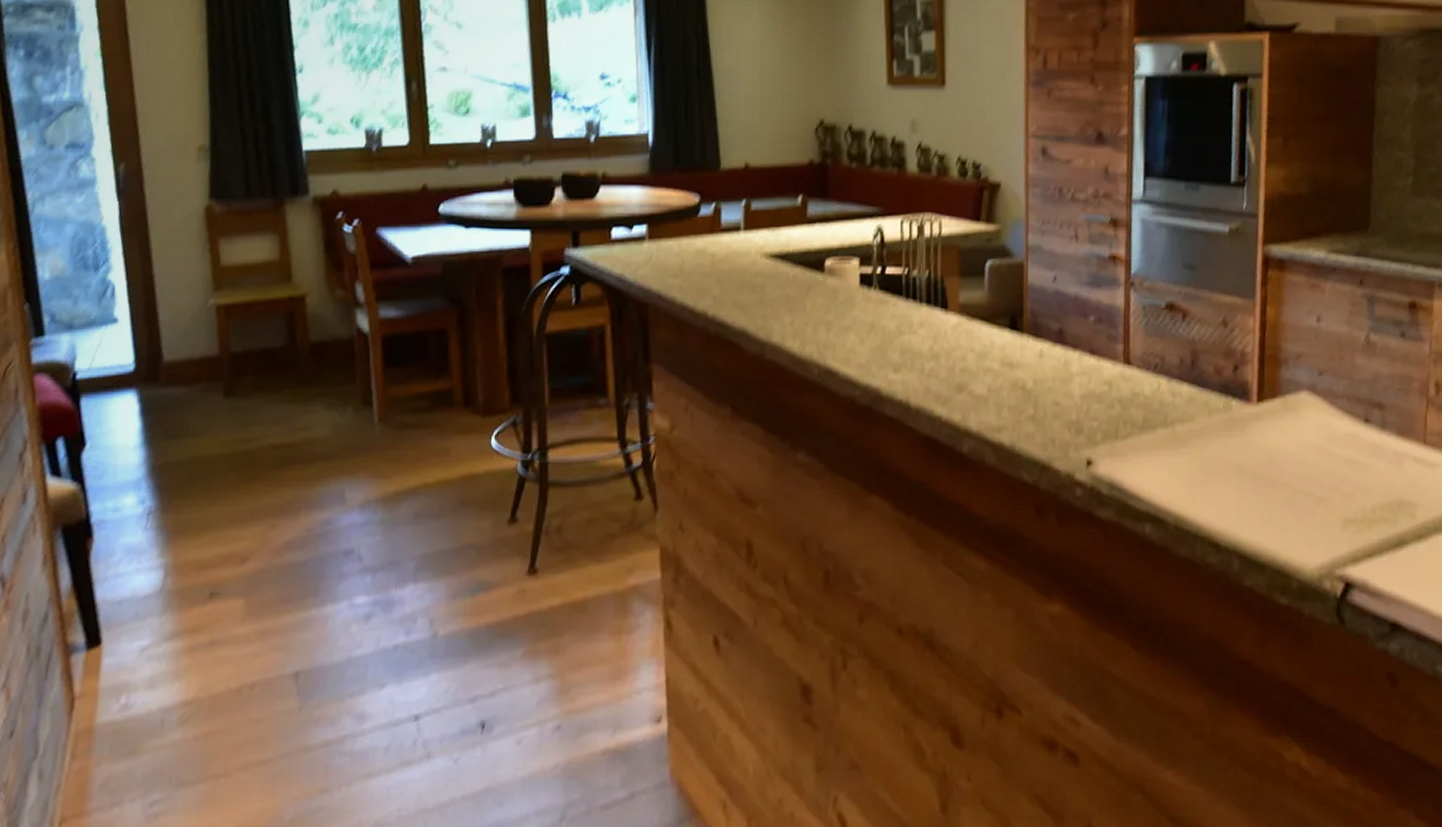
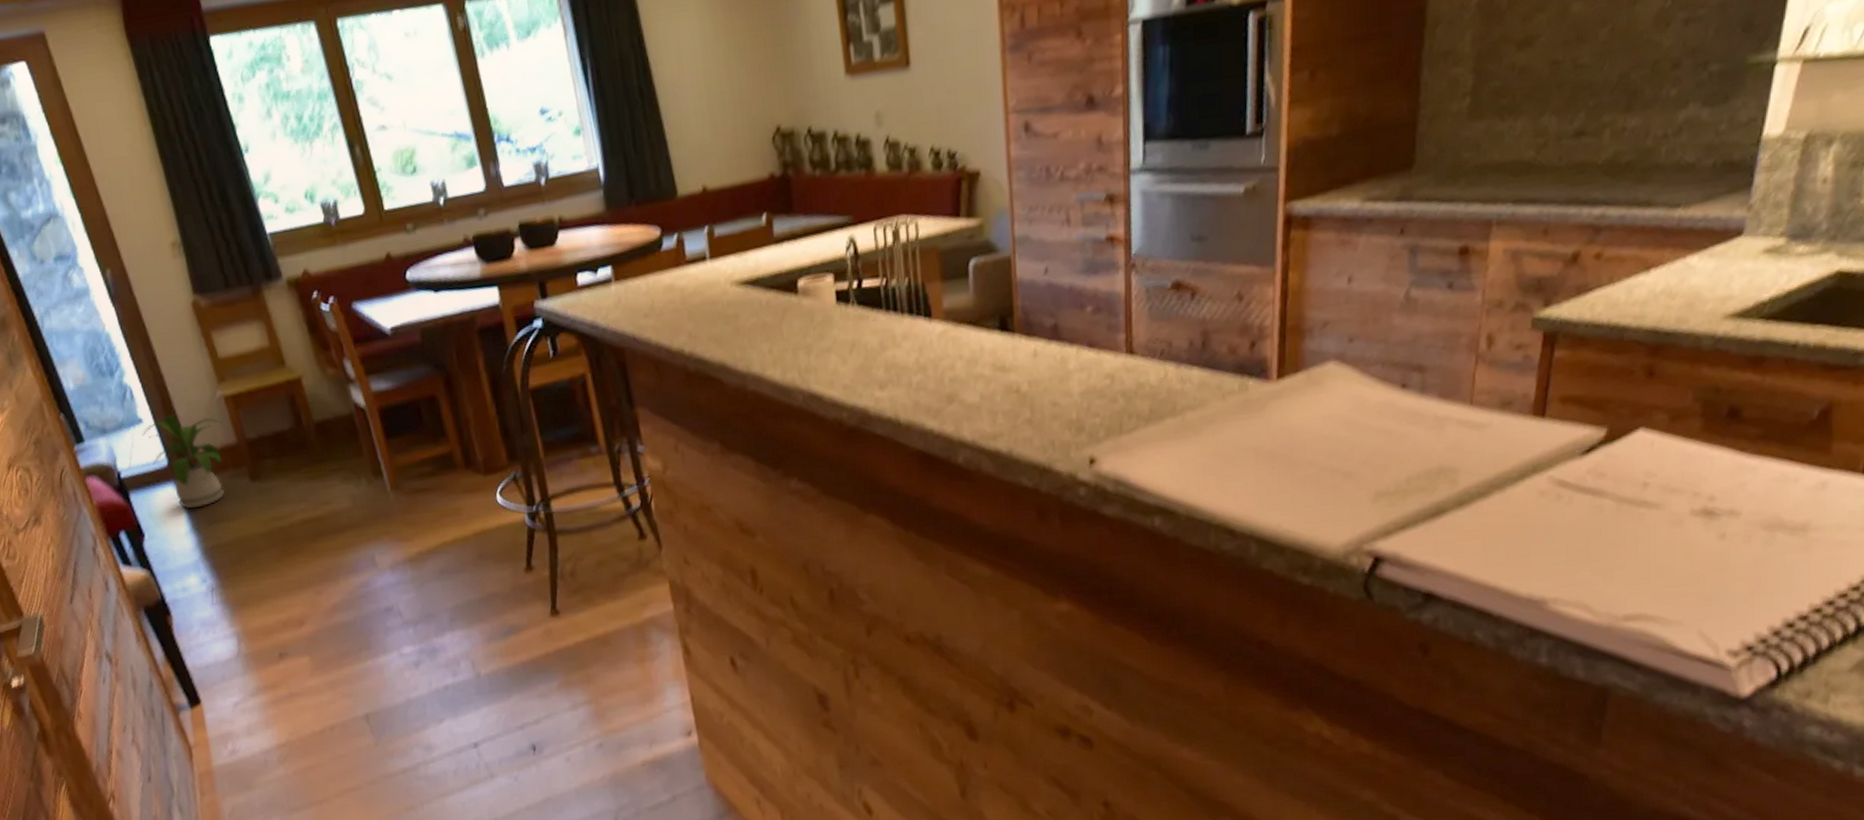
house plant: none [113,317,207,419] -> present [142,414,224,508]

